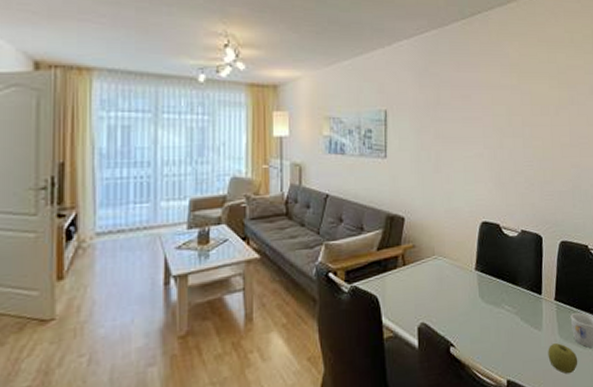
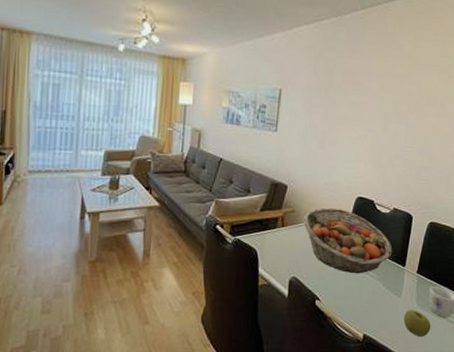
fruit basket: none [425,237,526,310] -> present [303,207,393,274]

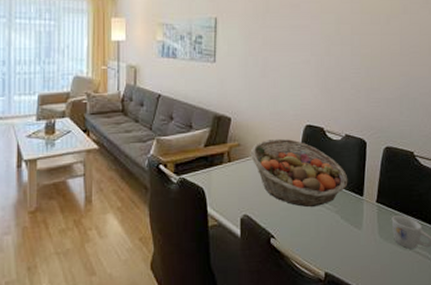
apple: present [403,310,431,337] -> none [367,242,397,272]

